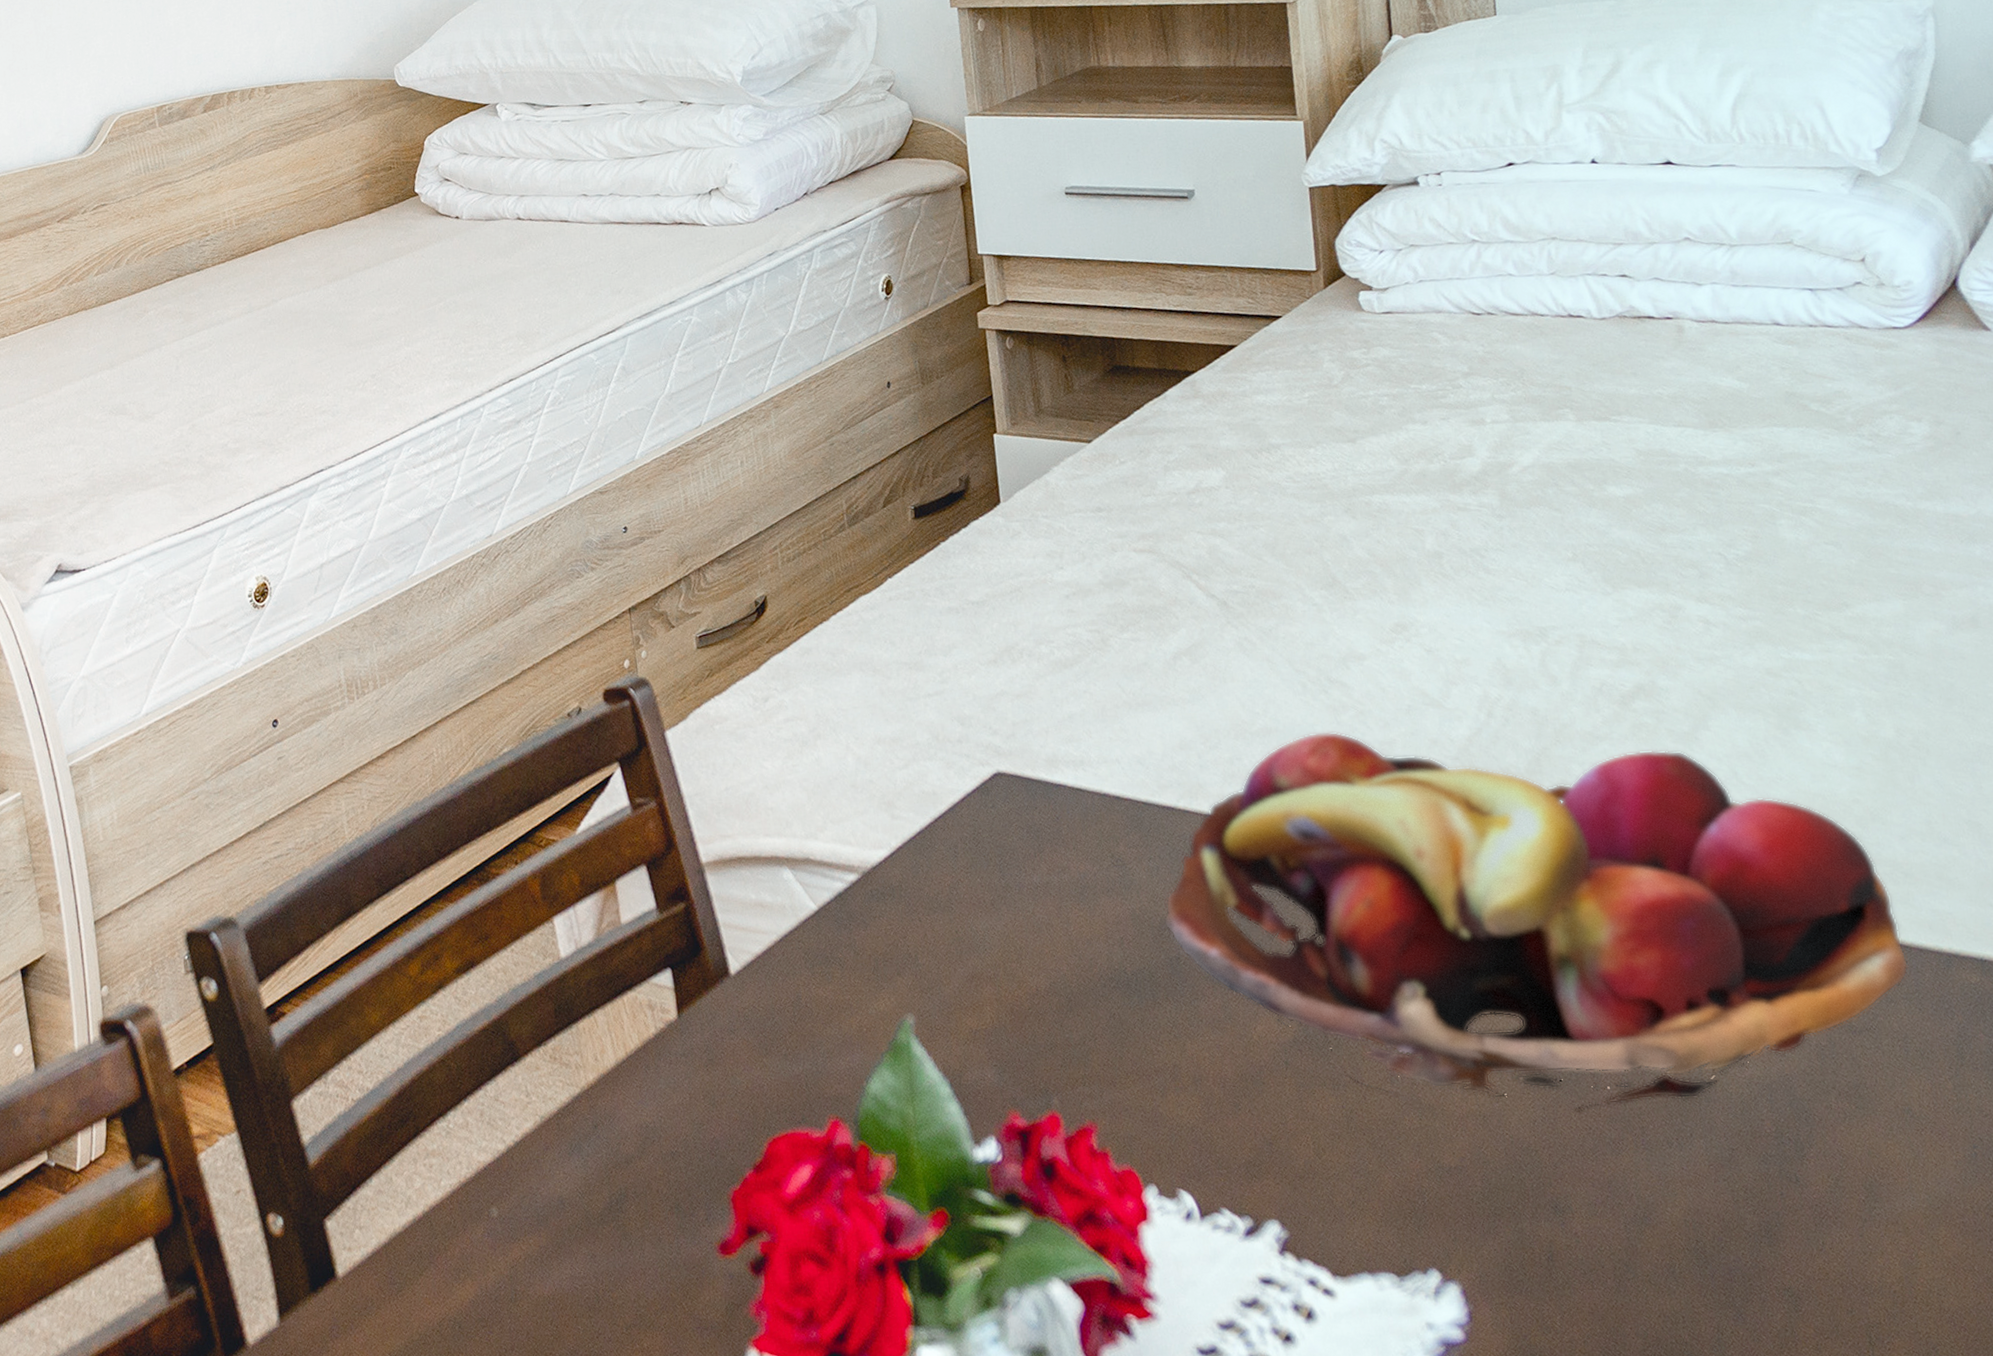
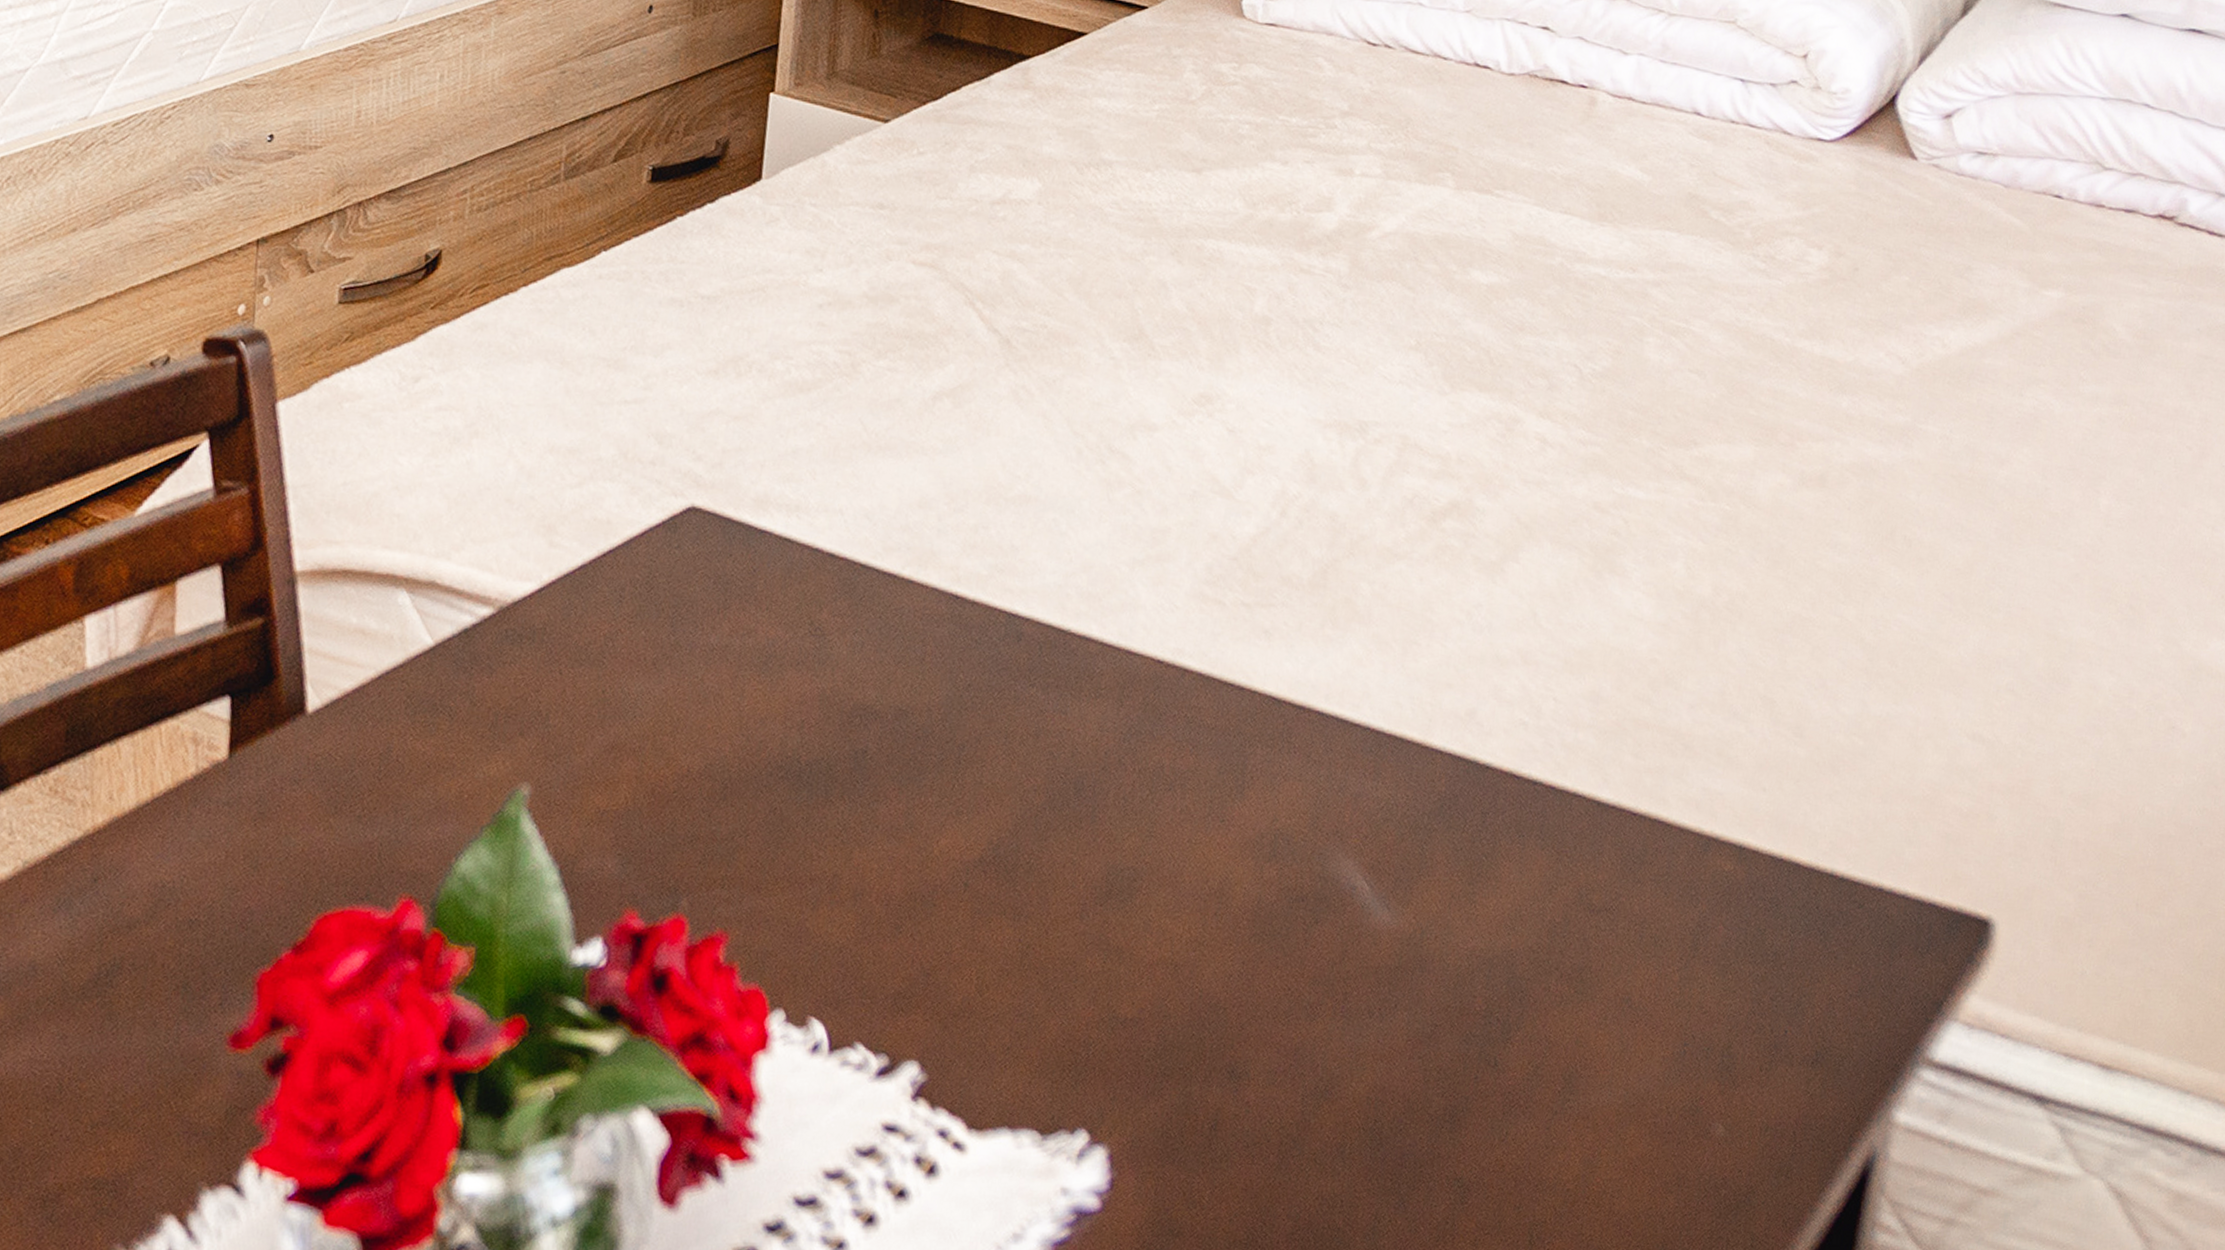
fruit basket: present [1163,731,1909,1113] -> none [856,508,1666,972]

